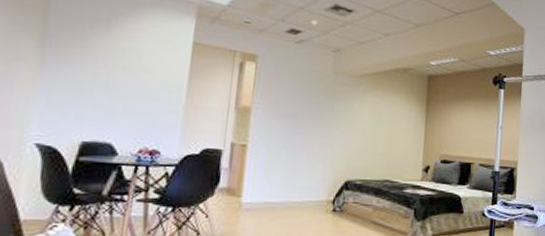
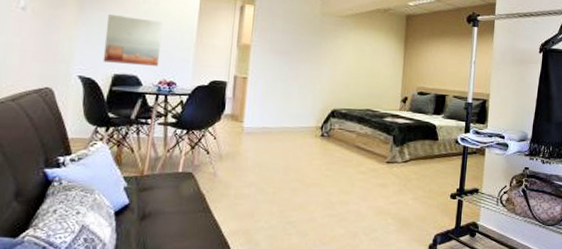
wall art: none [67,70,146,132] -> present [102,15,163,66]

